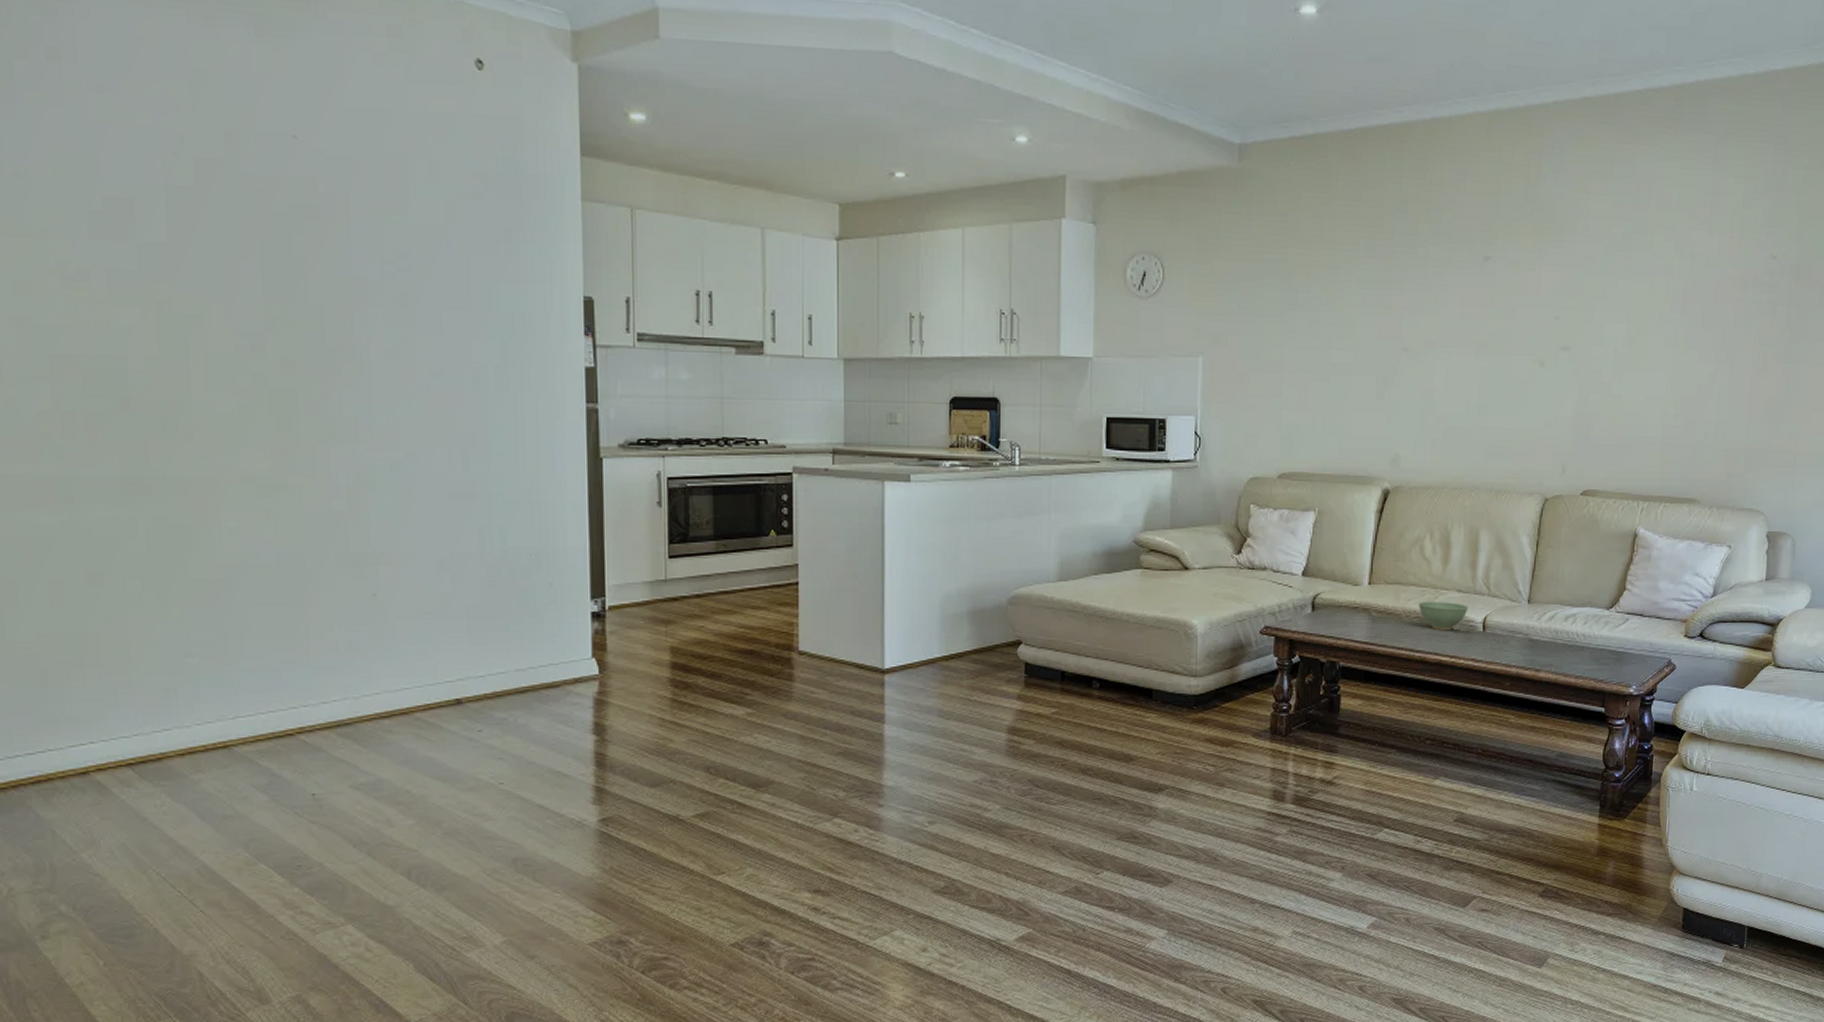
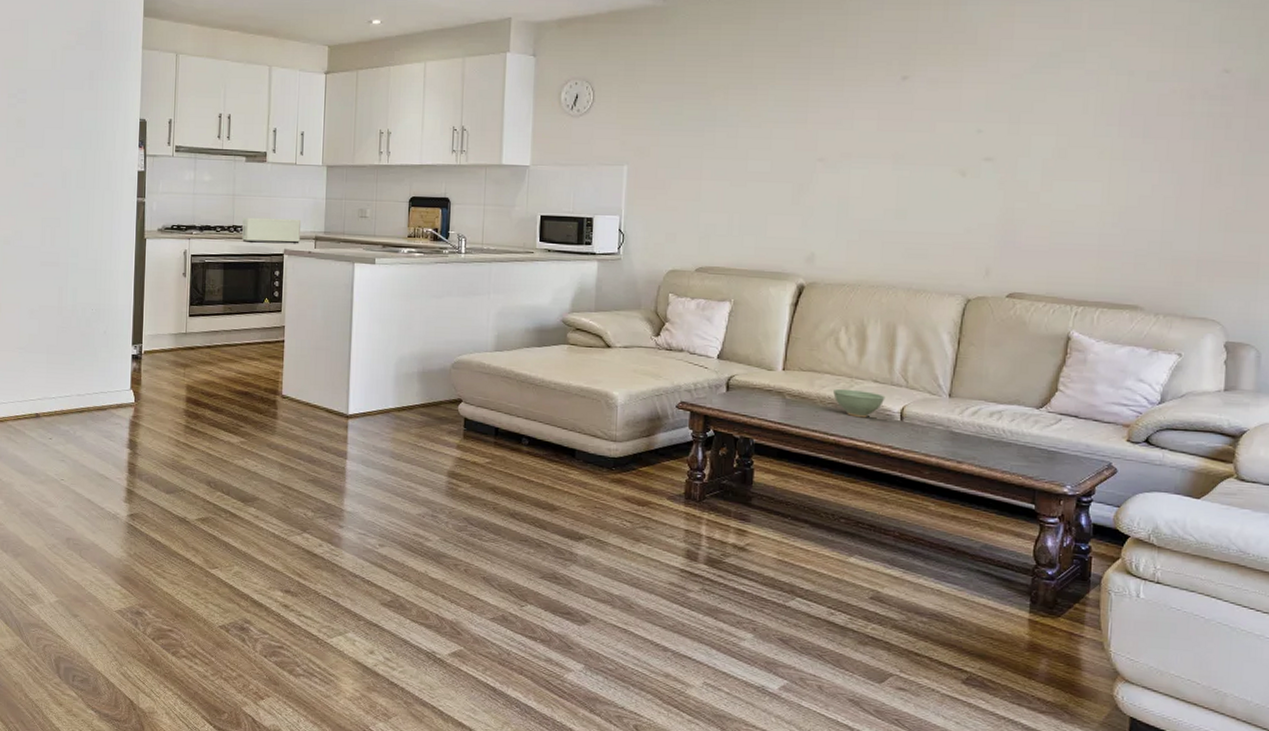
toaster: none [734,426,814,460] -> present [241,217,301,244]

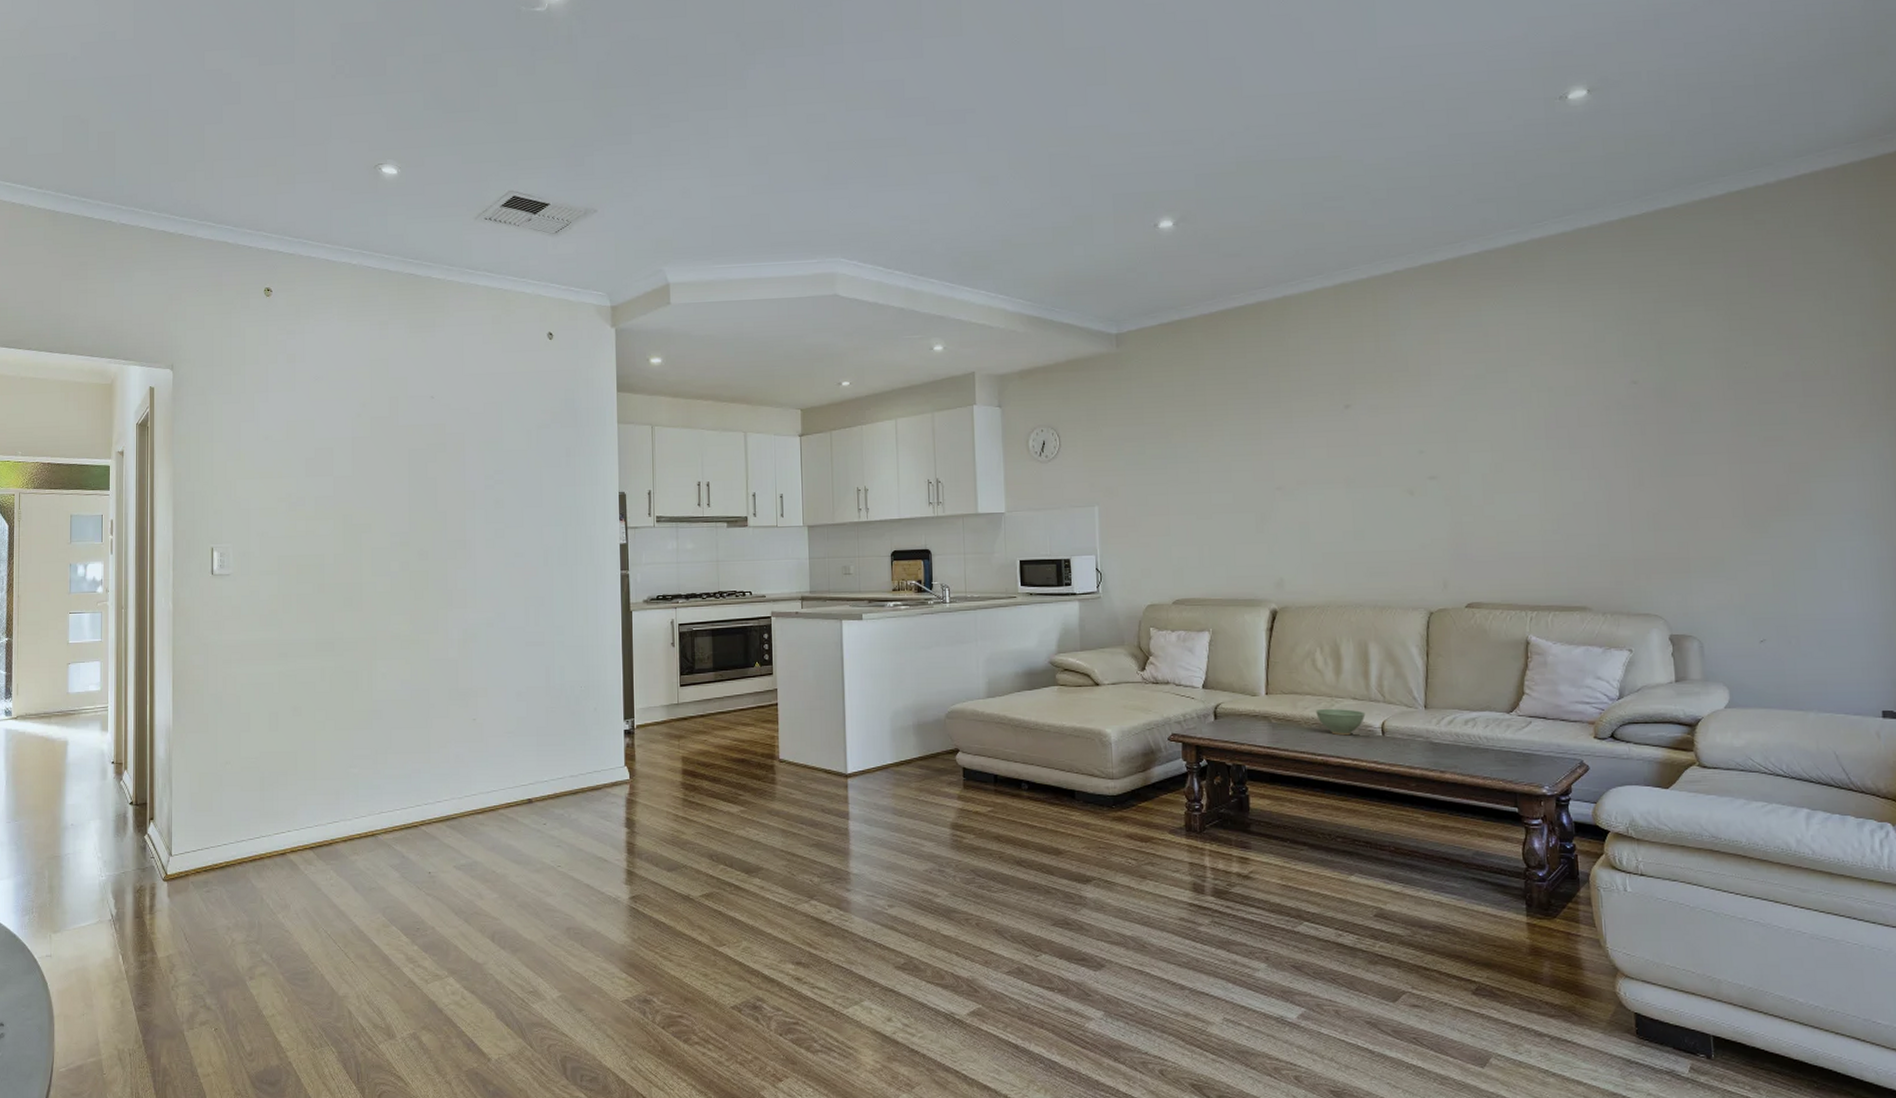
toaster: present [241,217,301,244] -> none [727,580,787,608]

